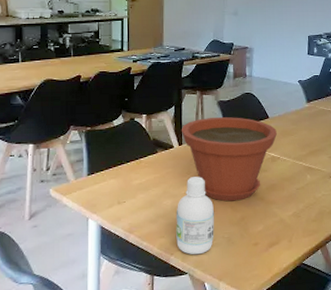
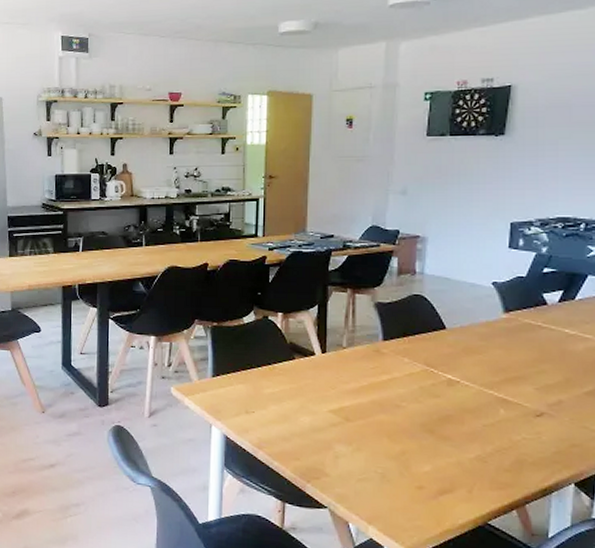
bottle: present [176,176,215,255] -> none [314,393,366,488]
plant pot: present [181,117,277,202] -> none [325,322,457,430]

